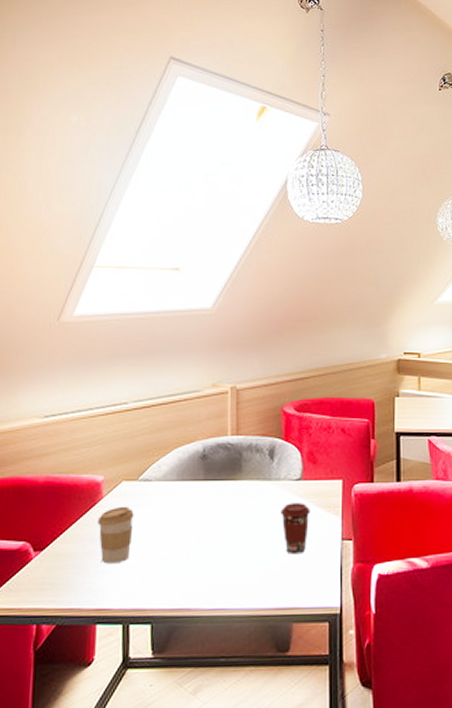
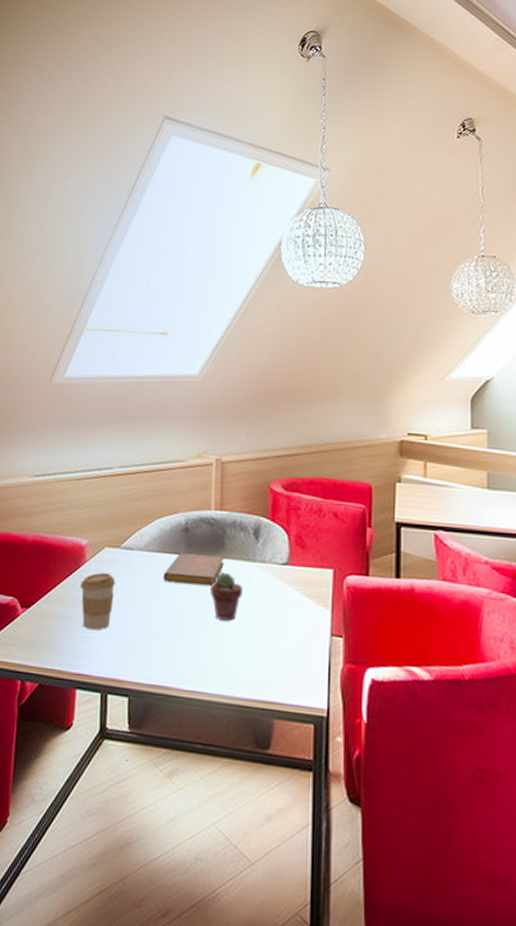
notebook: none [182,479,242,508] -> present [163,553,225,586]
potted succulent: none [229,493,260,538] -> present [210,572,242,621]
coffee cup: present [281,502,310,555] -> none [264,588,297,646]

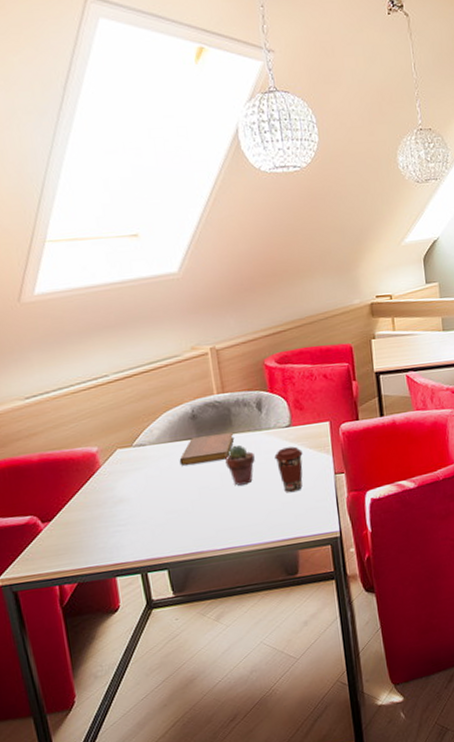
coffee cup: present [80,572,116,630] -> none [99,471,137,525]
coffee cup: none [264,588,297,646] -> present [274,446,303,493]

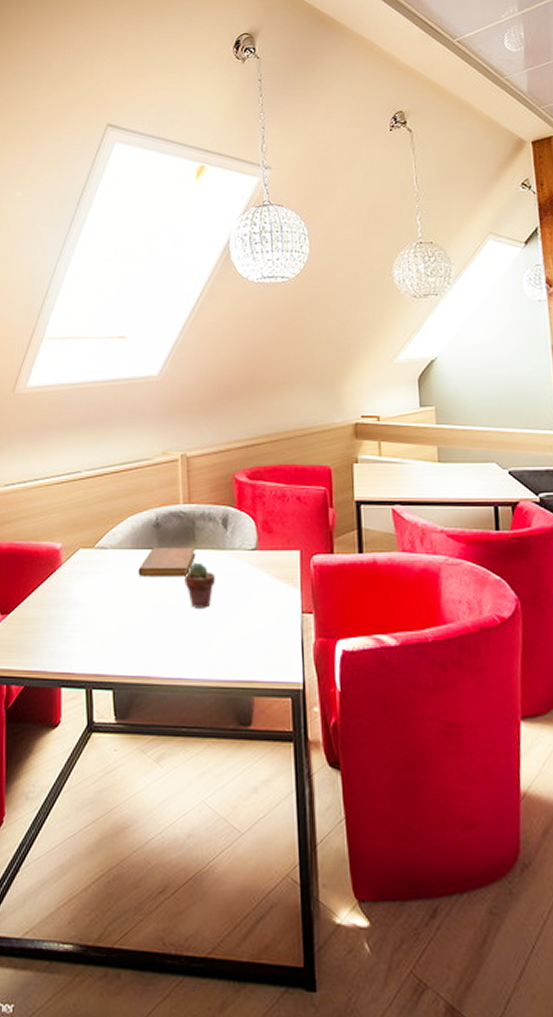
coffee cup: present [274,446,303,493] -> none [236,573,268,627]

